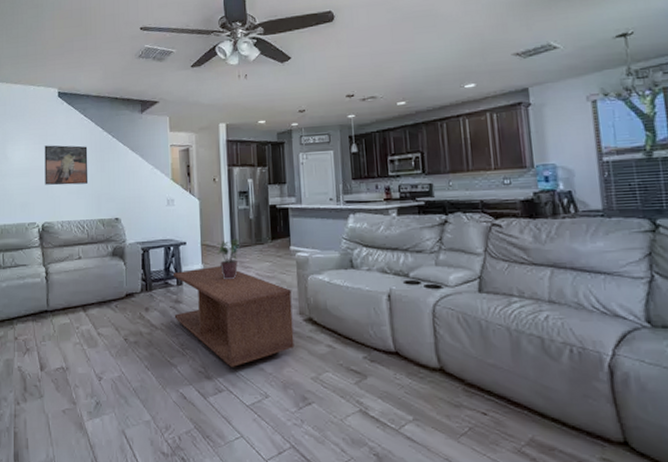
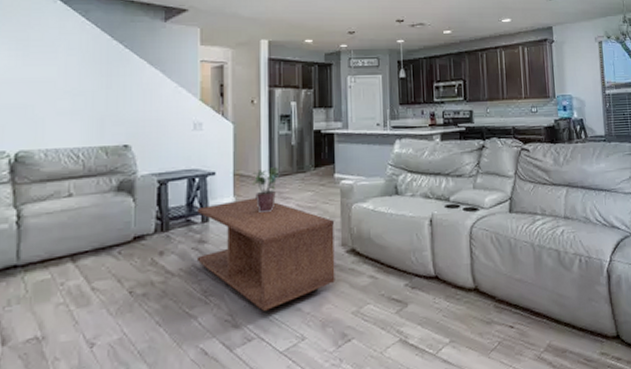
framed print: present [44,145,89,185] -> none [22,52,89,104]

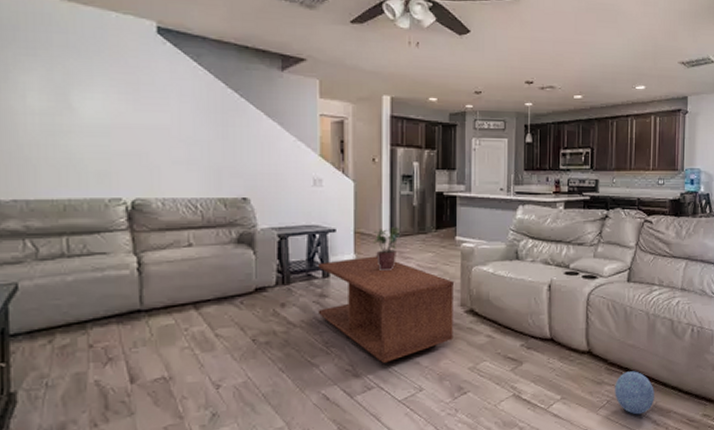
ball: none [505,307,548,357] -> present [615,371,654,415]

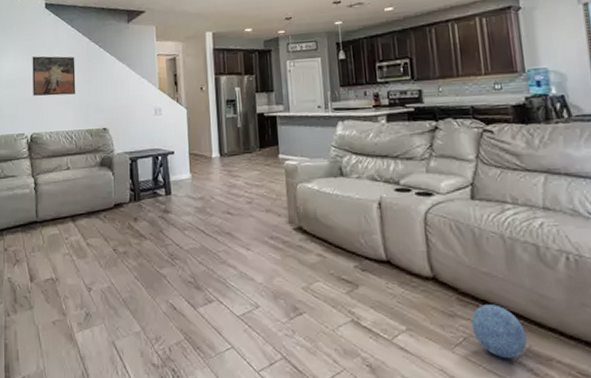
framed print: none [135,97,204,153] -> present [32,56,76,96]
coffee table: present [317,256,453,363] -> none [161,175,285,277]
potted plant: present [373,227,399,272] -> none [205,148,228,190]

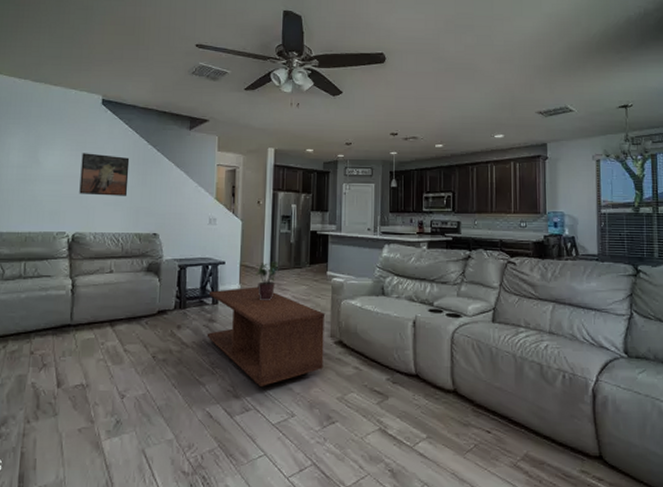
coffee table: none [161,175,285,277] -> present [206,286,324,386]
potted plant: none [205,148,228,190] -> present [255,261,278,301]
ball: present [471,304,527,359] -> none [482,415,525,463]

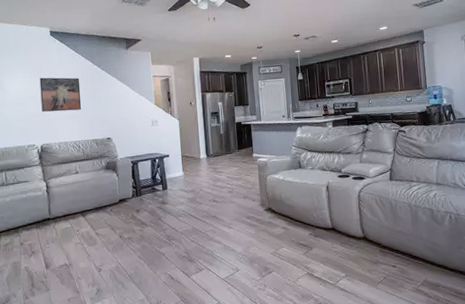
coffee table: present [206,286,324,386] -> none [158,172,258,251]
potted plant: present [255,261,278,301] -> none [194,150,213,183]

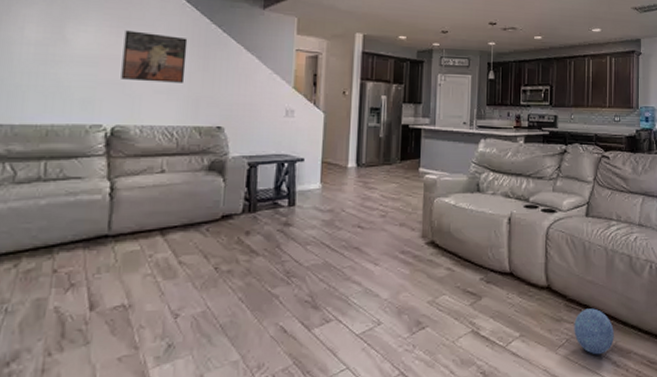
ball: none [389,252,424,289] -> present [574,308,614,355]

